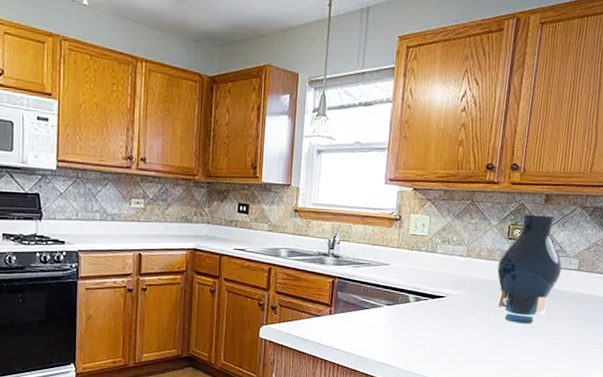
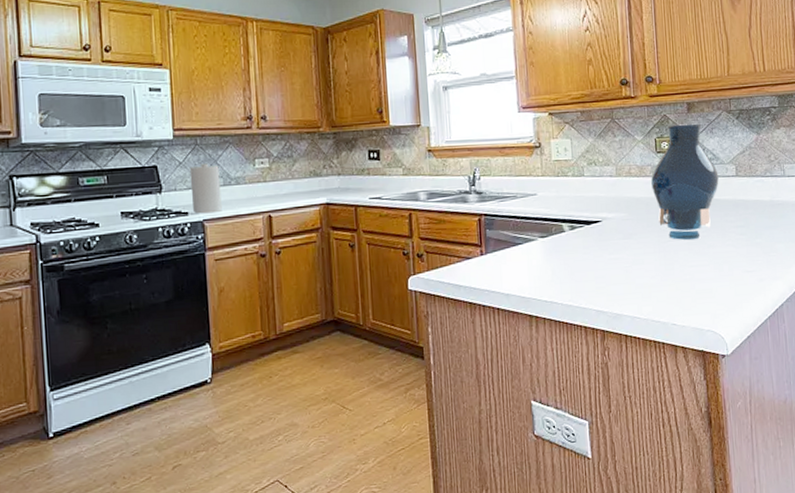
paper towel holder: none [69,197,97,246] -> present [189,163,222,214]

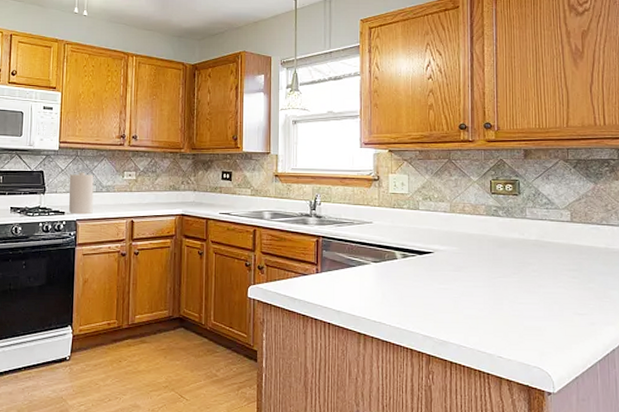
vase: present [650,124,719,240] -> none [483,170,553,279]

